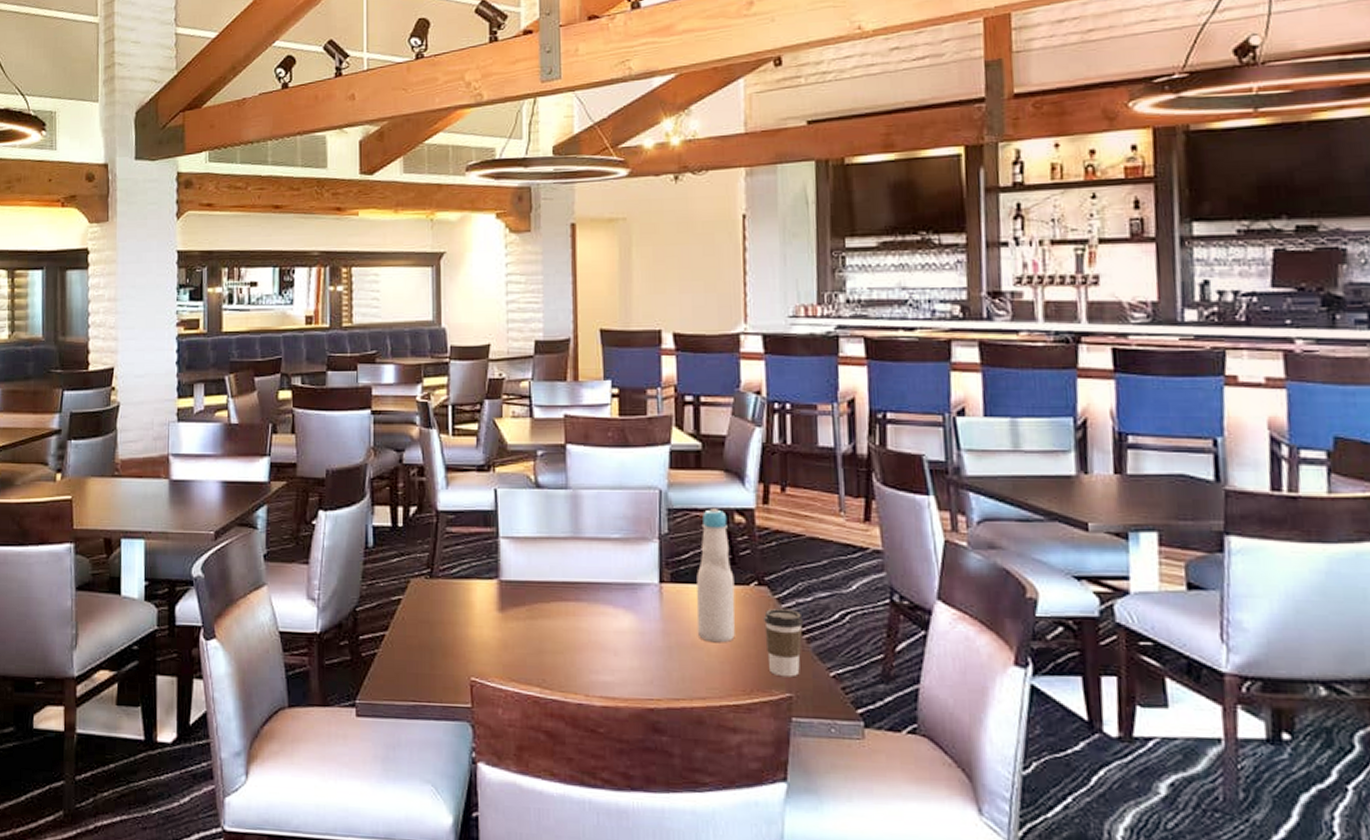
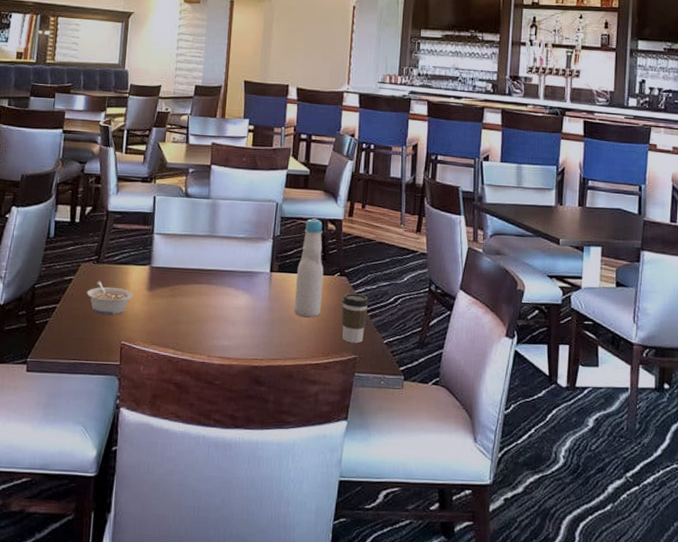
legume: none [421,601,480,644] -> present [86,281,133,315]

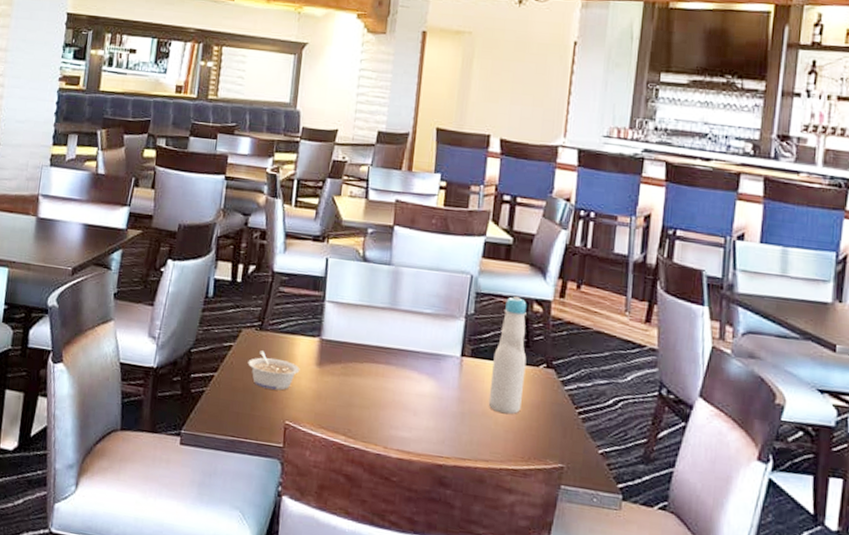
coffee cup: present [341,293,369,344] -> none [546,389,581,451]

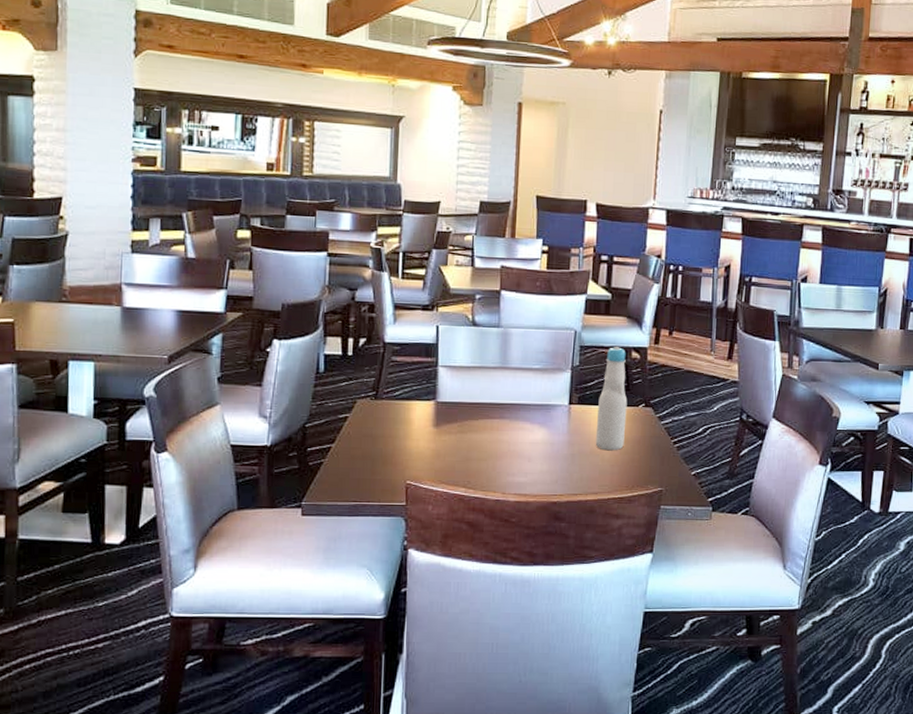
legume: present [247,350,300,391] -> none [365,418,418,454]

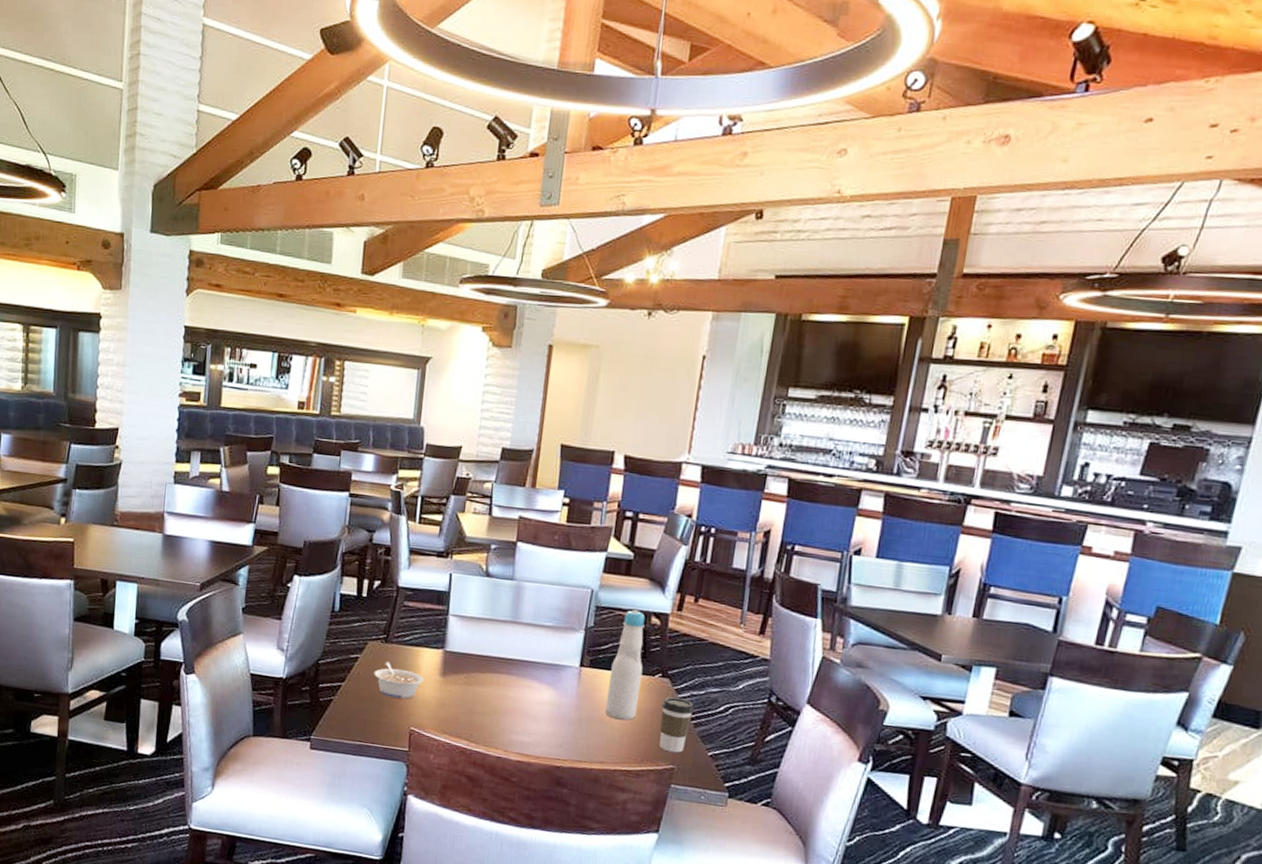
legume: none [365,418,418,454] -> present [374,661,425,699]
coffee cup: none [646,425,676,476] -> present [659,697,694,753]

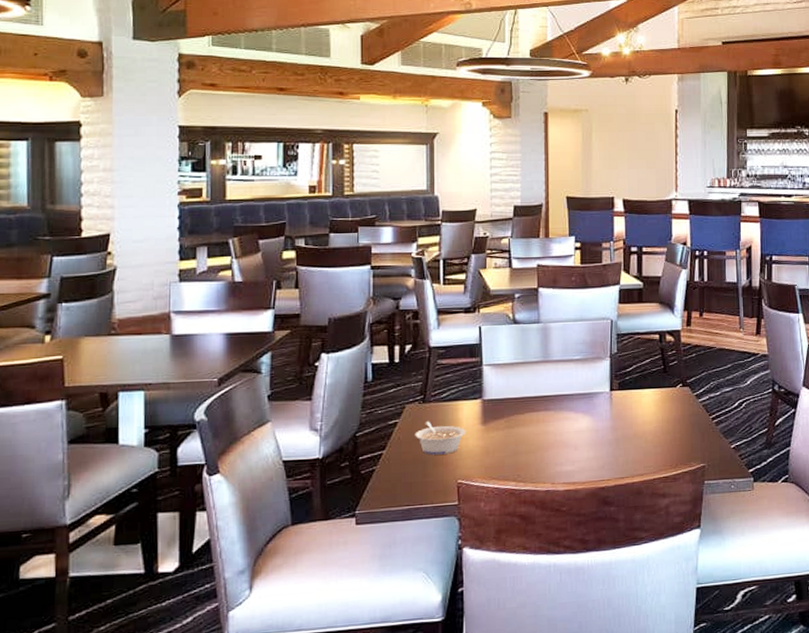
bottle: present [605,609,645,721] -> none [637,331,666,433]
coffee cup: present [659,697,694,753] -> none [686,402,713,452]

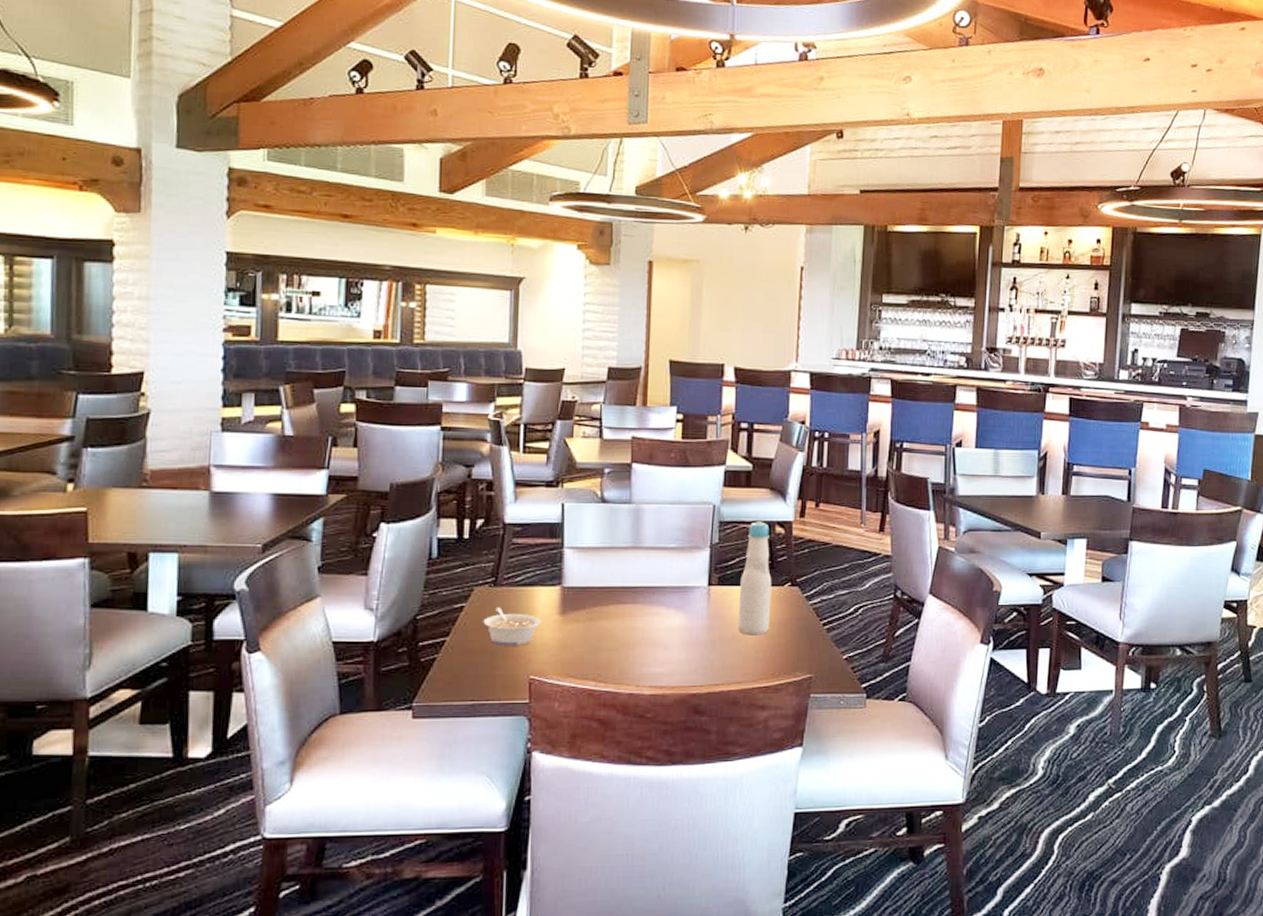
bottle: none [637,331,666,433] -> present [737,520,772,635]

